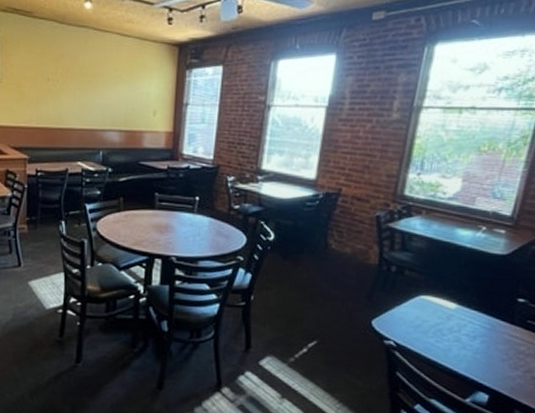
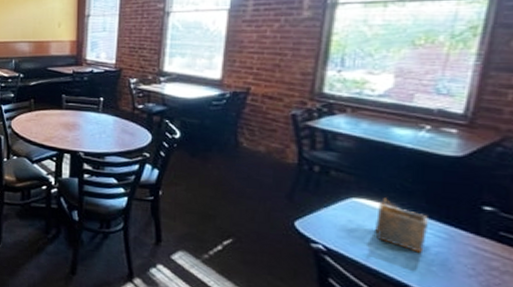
napkin holder: none [436,294,478,343] -> present [375,198,428,253]

